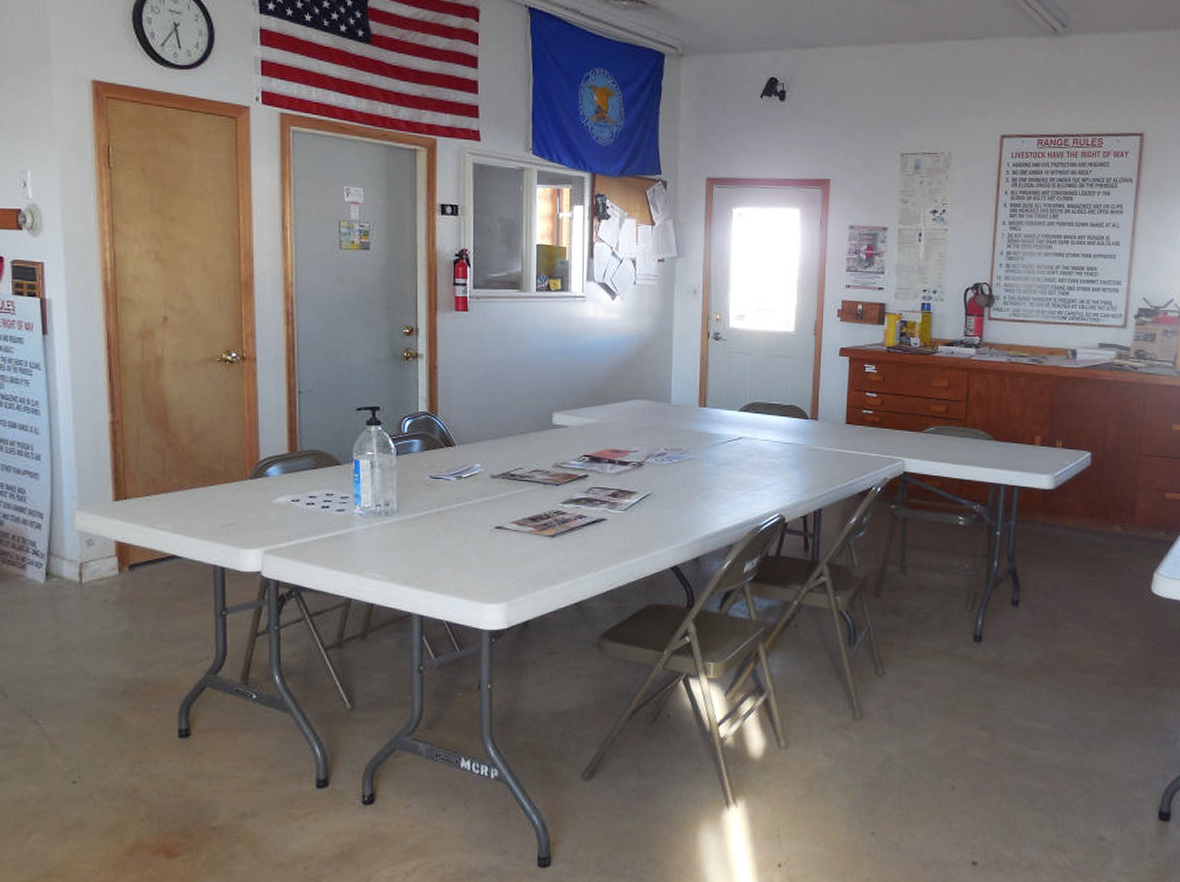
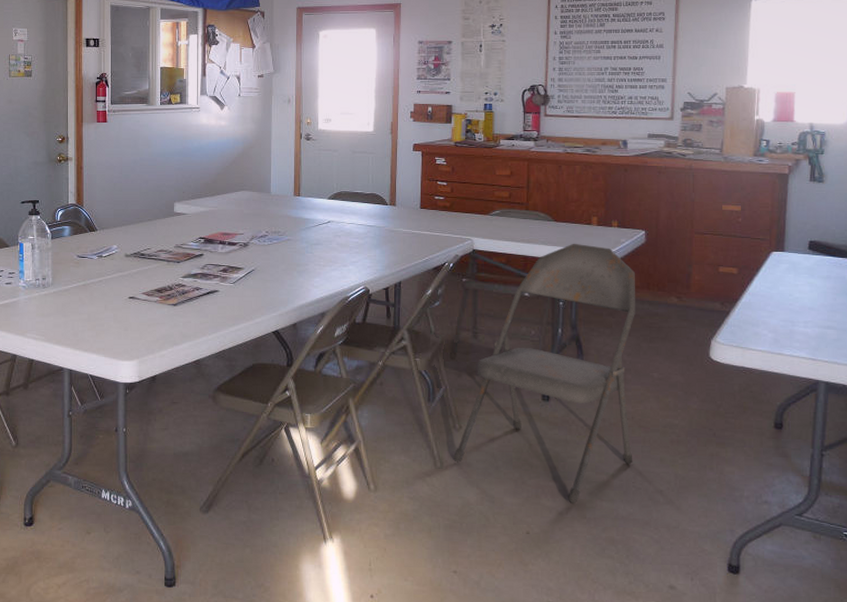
folding chair: none [875,465,1078,755] -> present [453,243,635,505]

